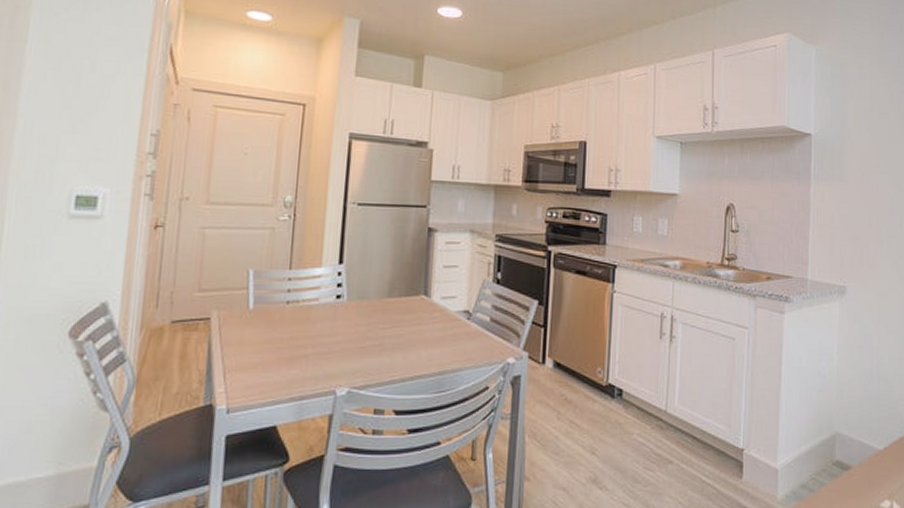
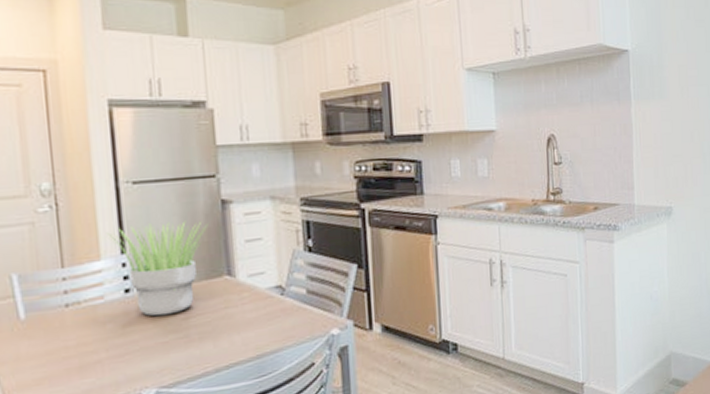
potted plant: none [329,240,414,323] -> present [106,221,209,317]

